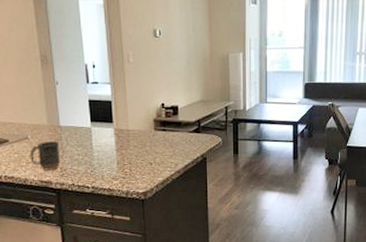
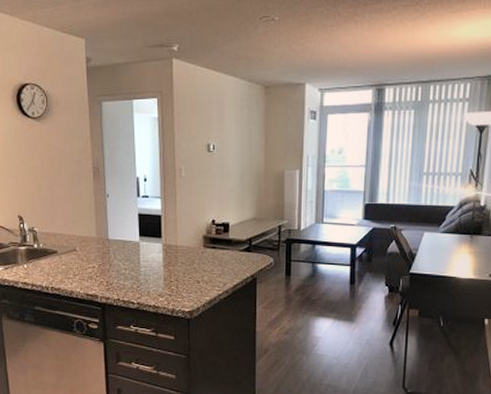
mug: present [30,140,60,171] -> none [77,253,107,284]

